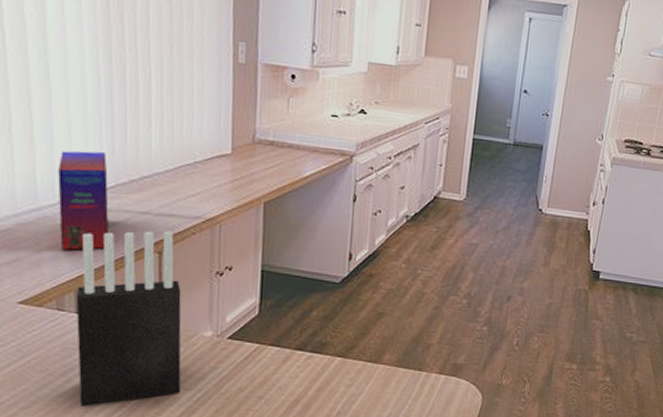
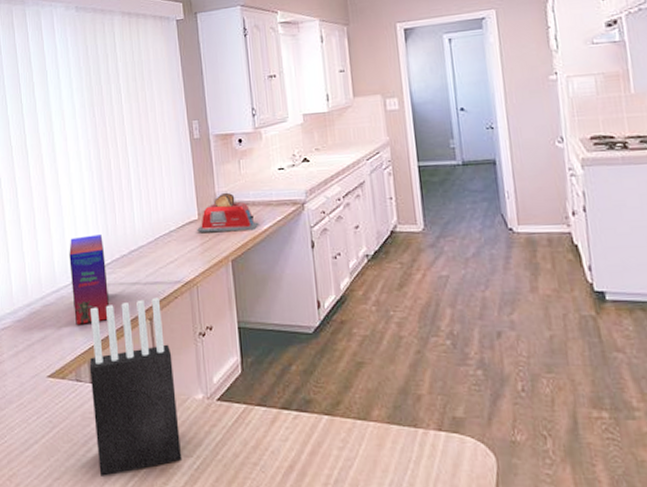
toaster: none [228,129,301,175] -> present [197,192,259,232]

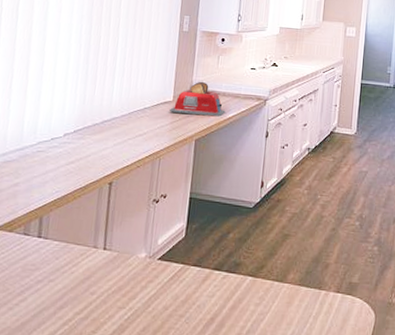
cereal box: present [69,235,109,325] -> none [34,101,79,183]
knife block: present [89,297,182,476] -> none [30,165,124,325]

